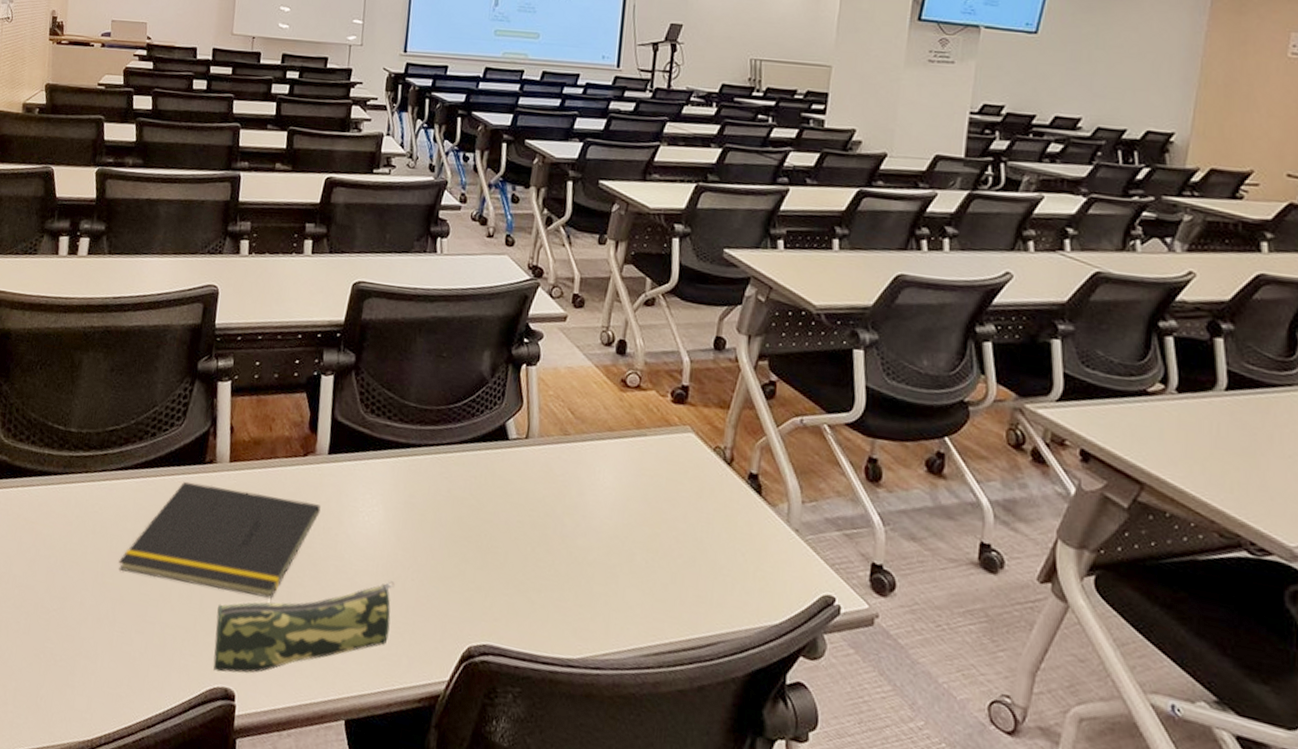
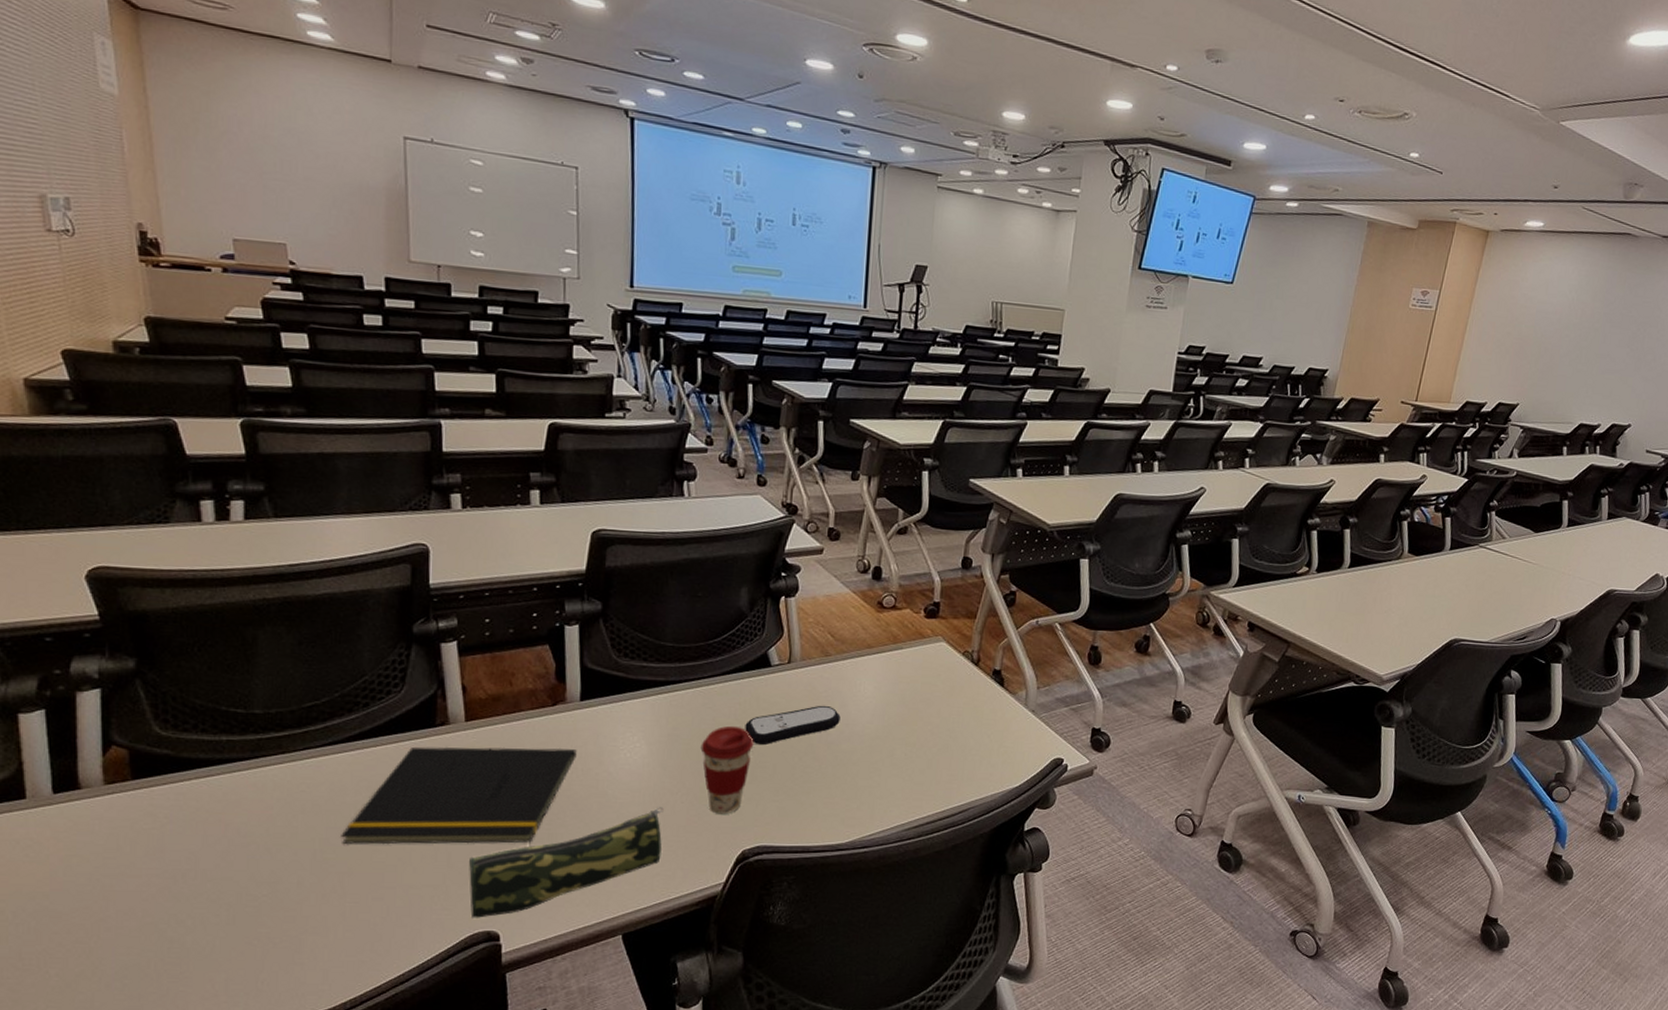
coffee cup: none [434,500,487,601] -> present [700,725,754,814]
remote control: none [479,490,577,528] -> present [745,705,841,746]

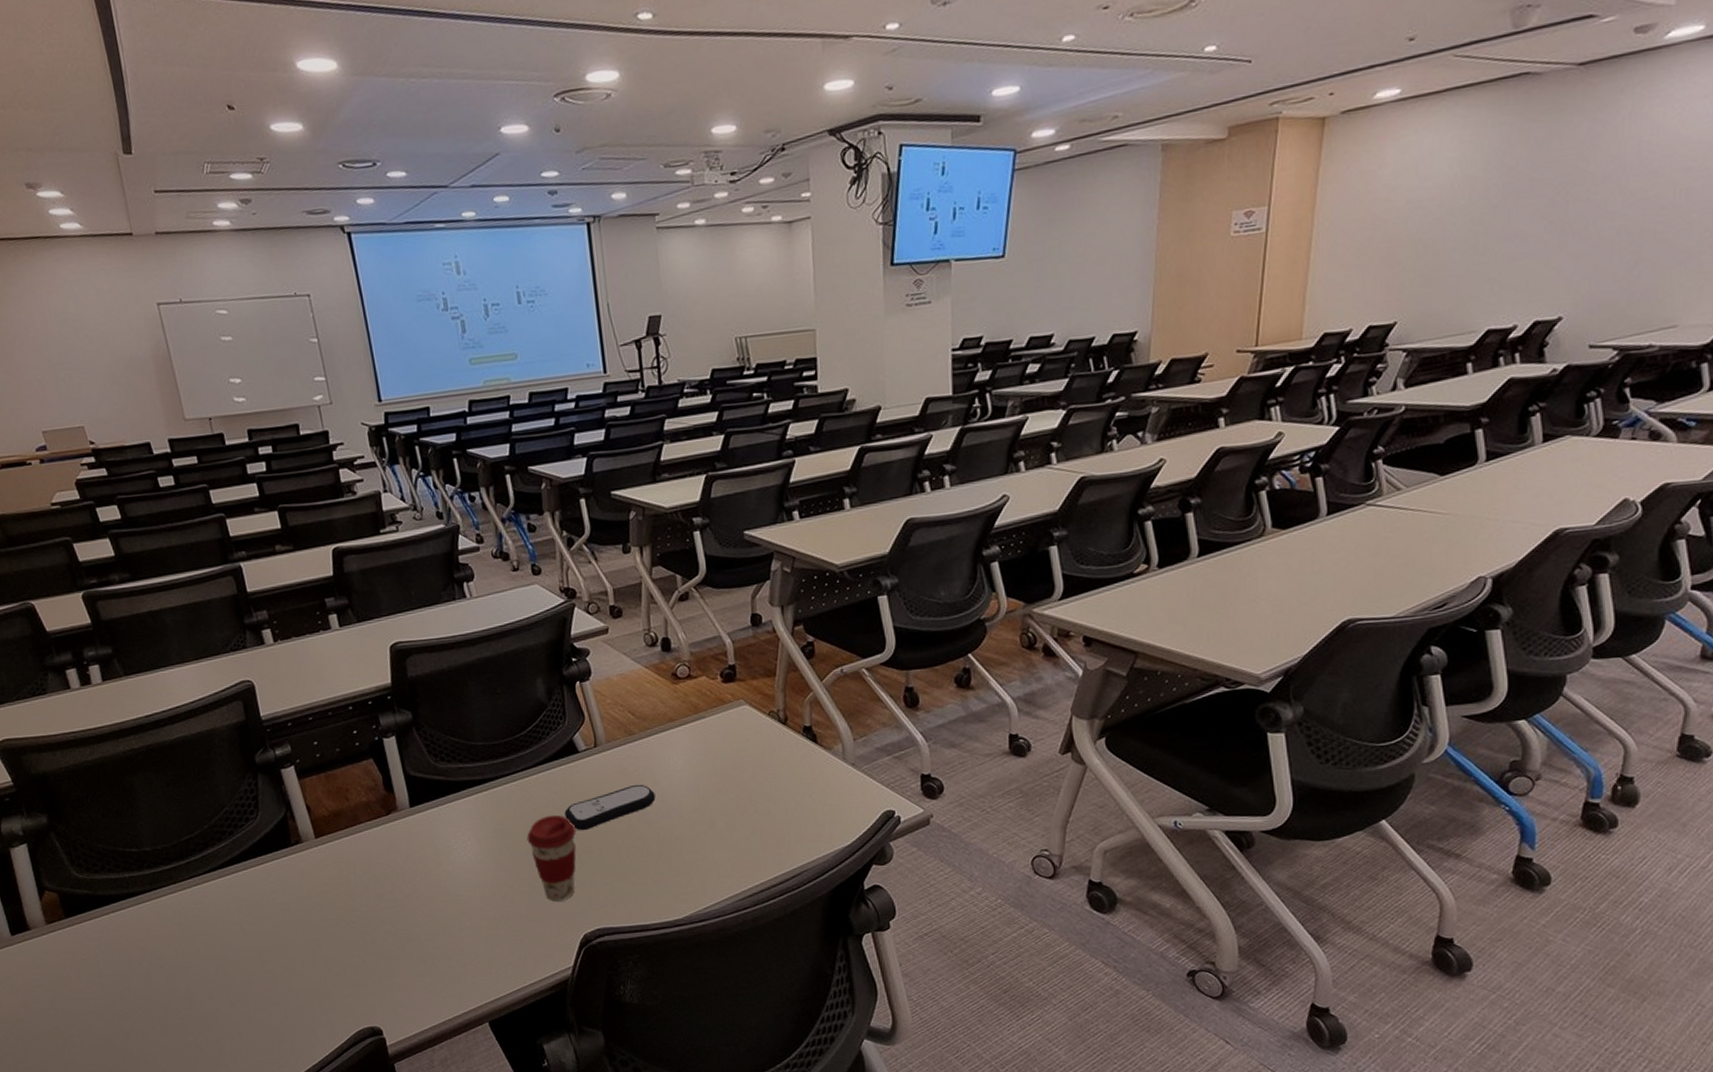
notepad: present [341,746,577,845] -> none [234,853,417,959]
pencil case: present [469,807,664,918] -> none [343,900,510,1016]

